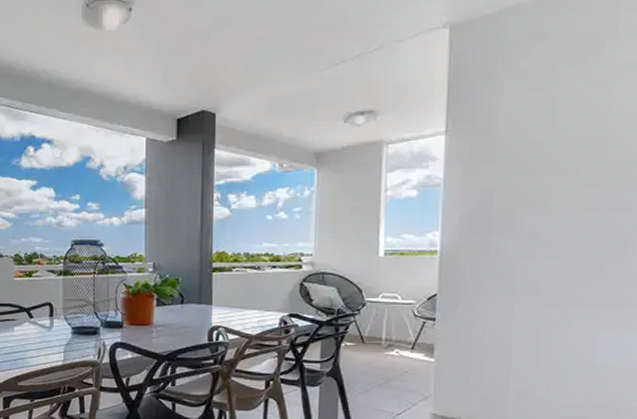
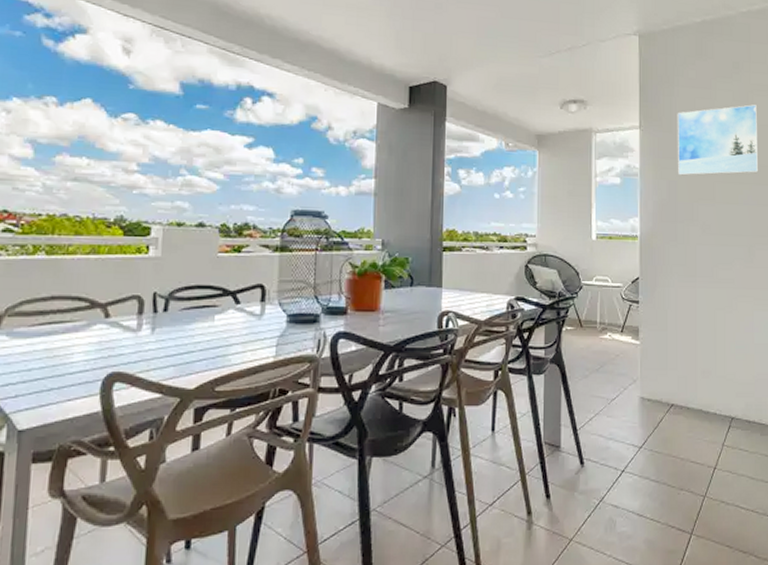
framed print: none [496,88,623,182] -> present [677,104,759,176]

